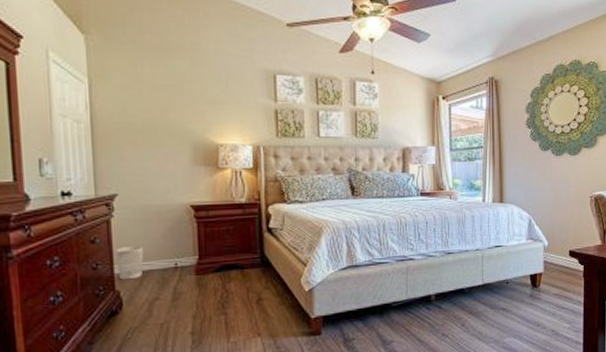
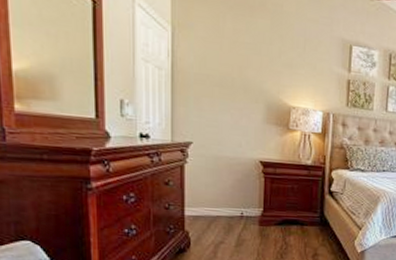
wastebasket: present [115,246,143,280] -> none [186,192,212,223]

